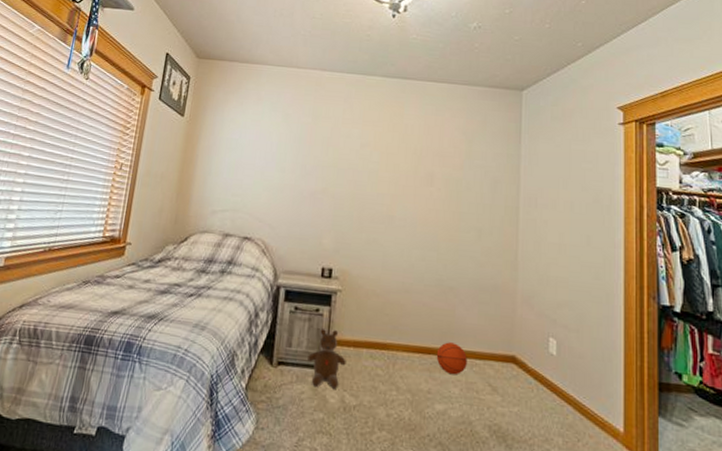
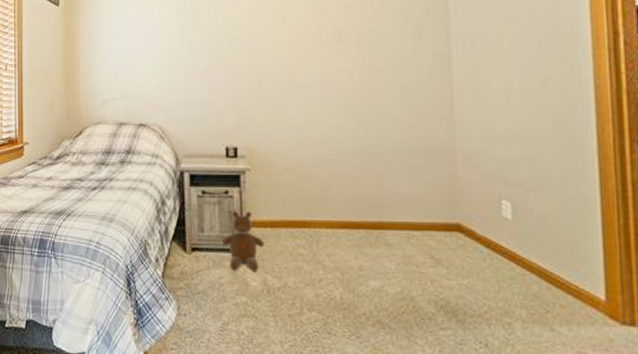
basketball: present [436,342,467,375] -> none [365,214,402,249]

